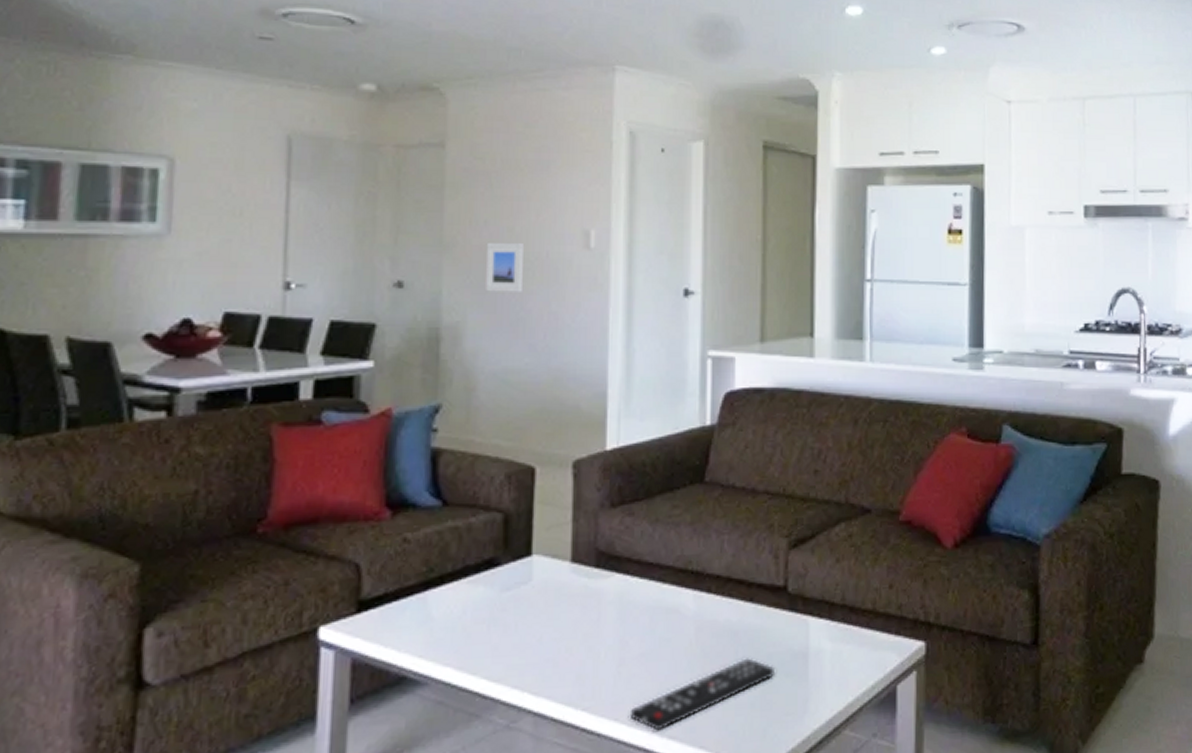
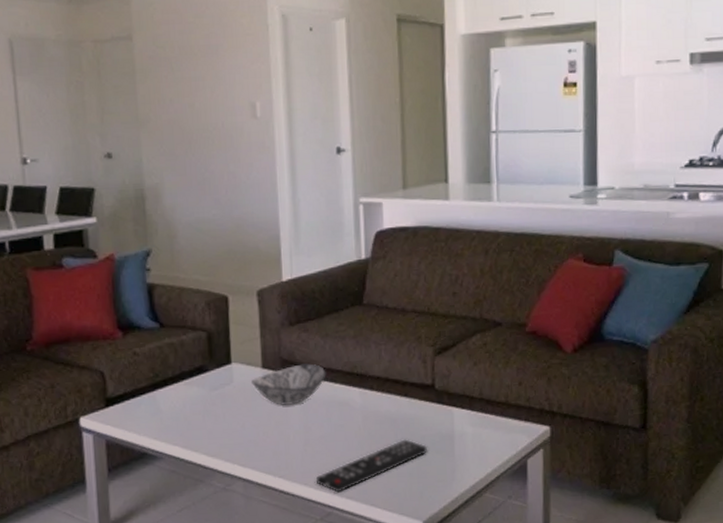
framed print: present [486,242,524,292] -> none [174,115,206,158]
decorative bowl: none [556,557,653,612] -> present [251,363,326,405]

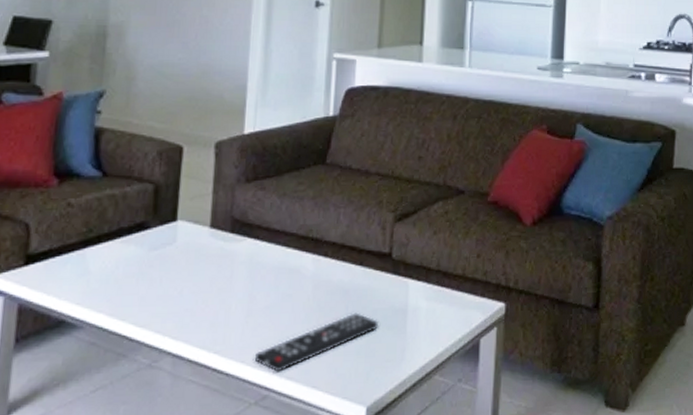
decorative bowl: present [251,363,326,405] -> none [197,225,280,270]

